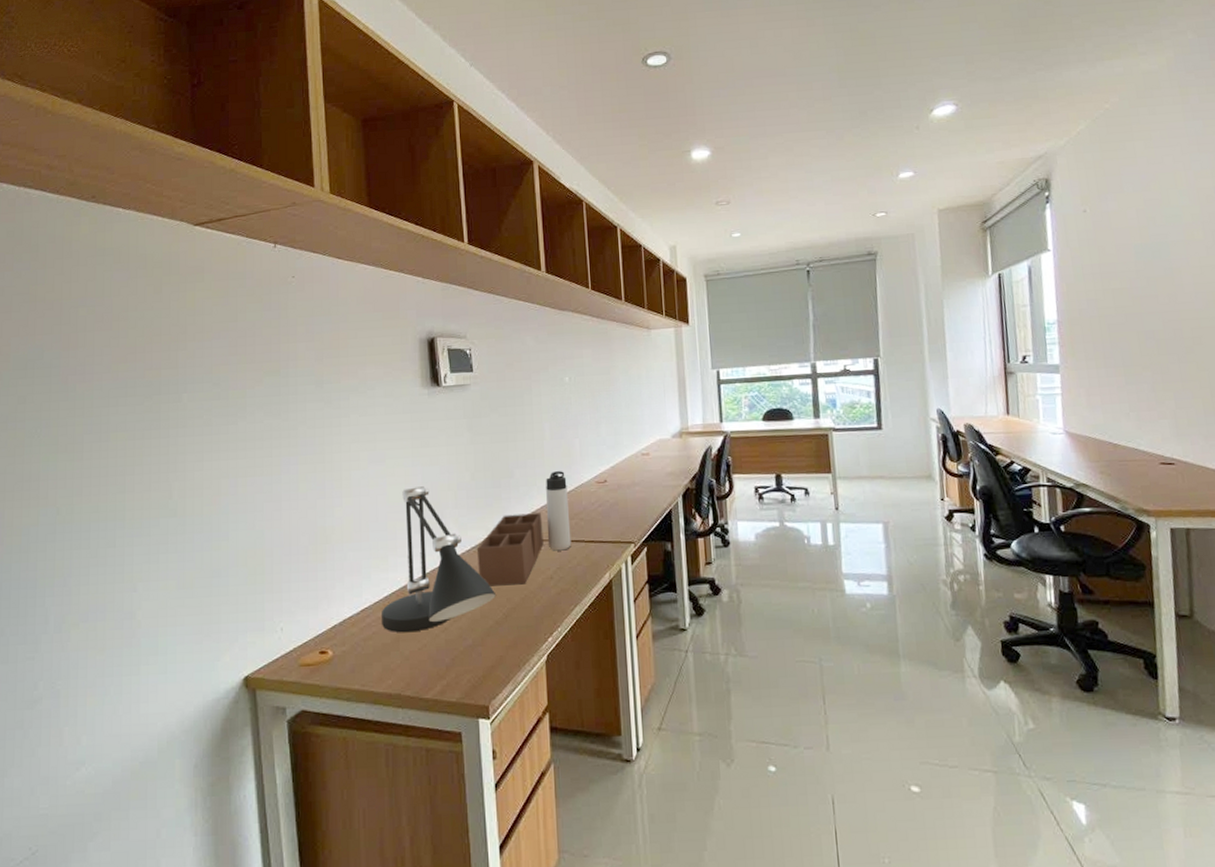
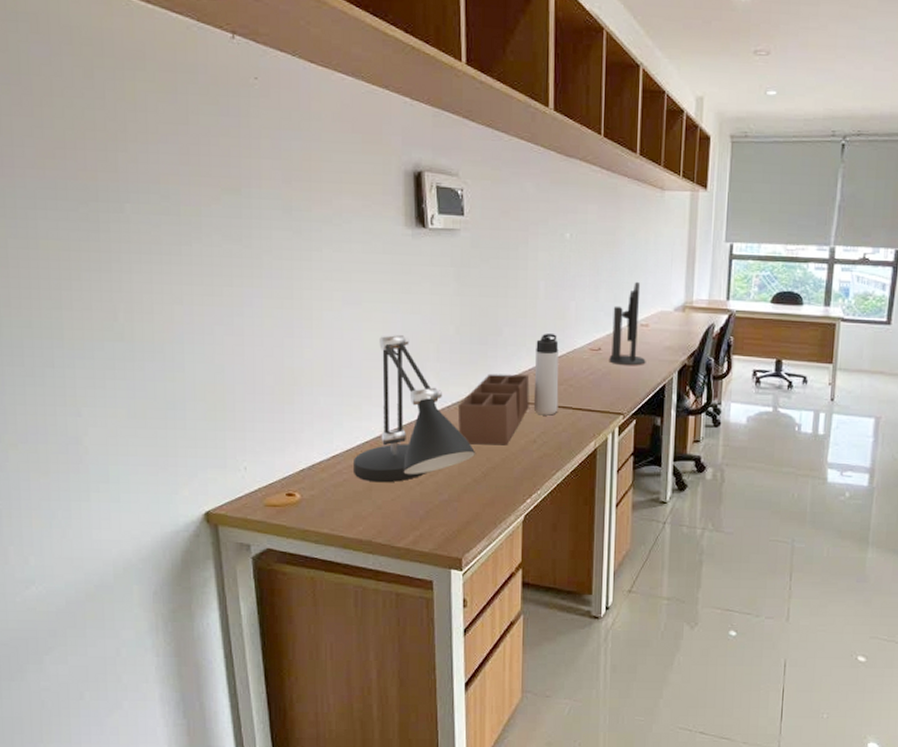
computer monitor: none [614,414,651,495] -> present [609,281,646,366]

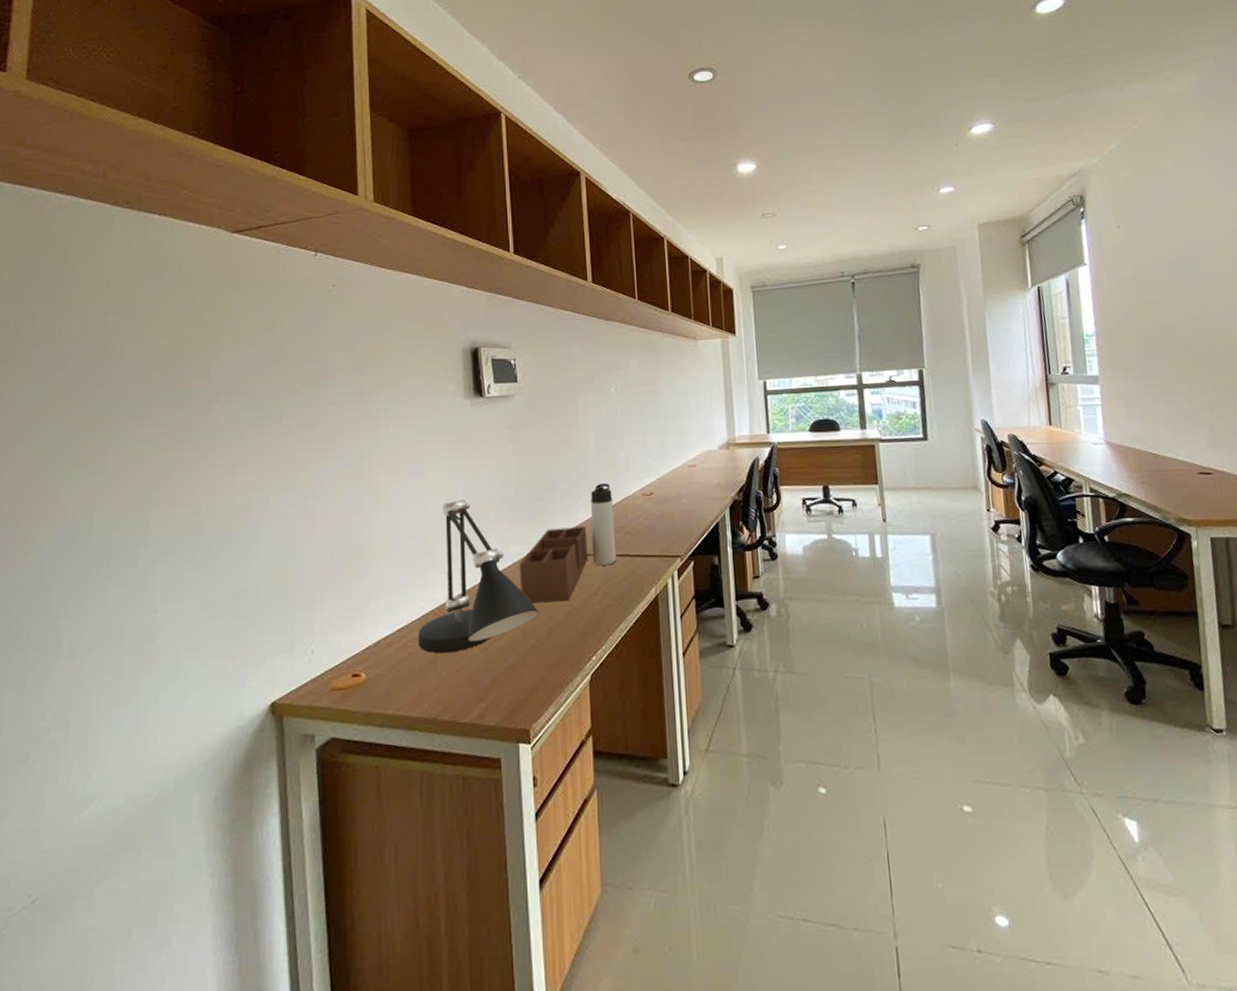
computer monitor: present [609,281,646,366] -> none [661,425,698,508]

